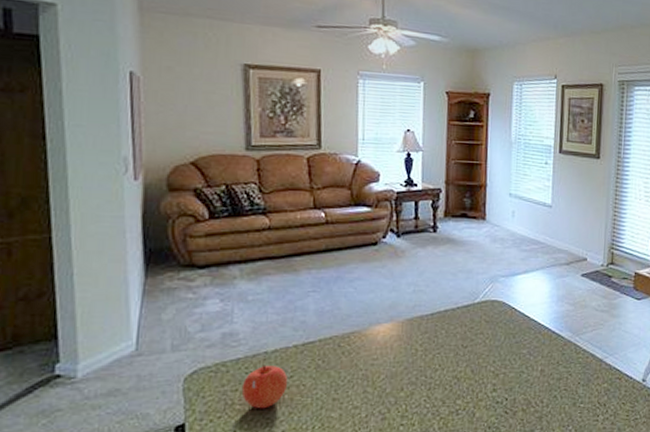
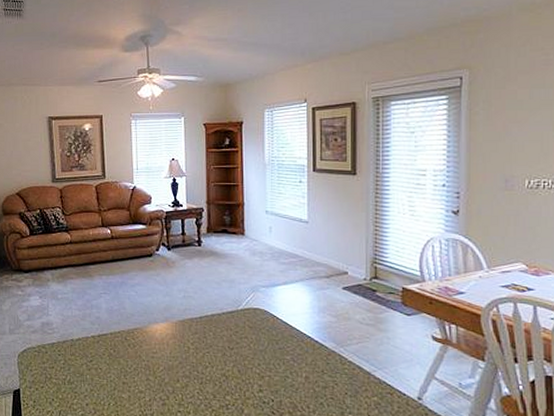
apple: present [241,365,288,409] -> none [56,349,89,385]

